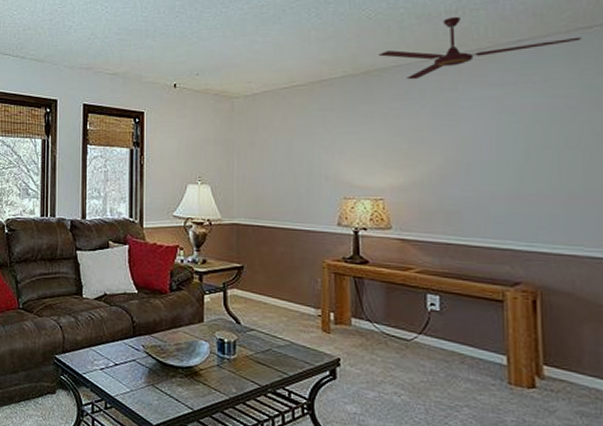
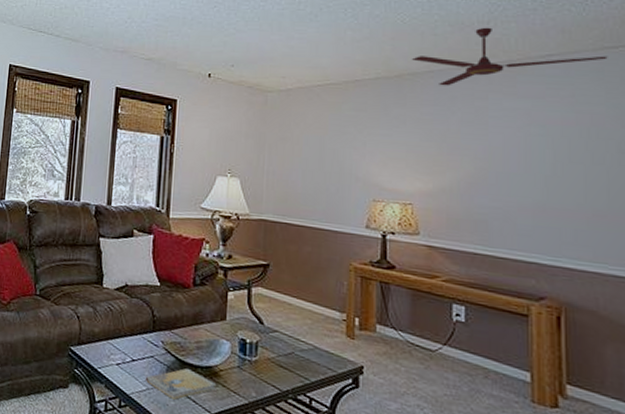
book: none [129,370,196,399] -> present [146,368,215,400]

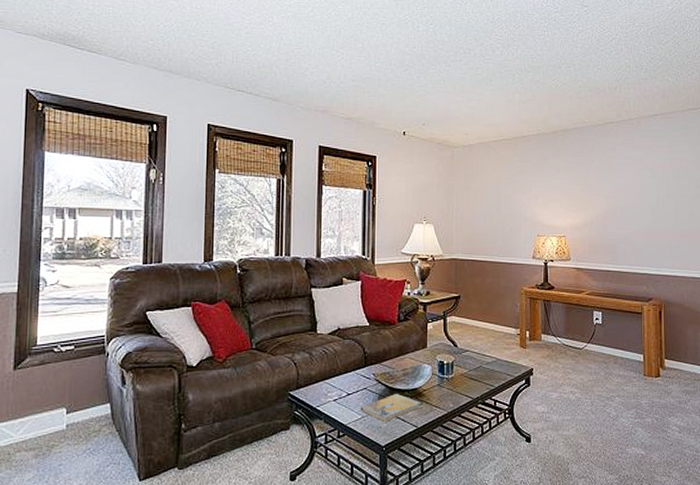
ceiling fan: present [411,27,608,86] -> none [563,92,691,140]

